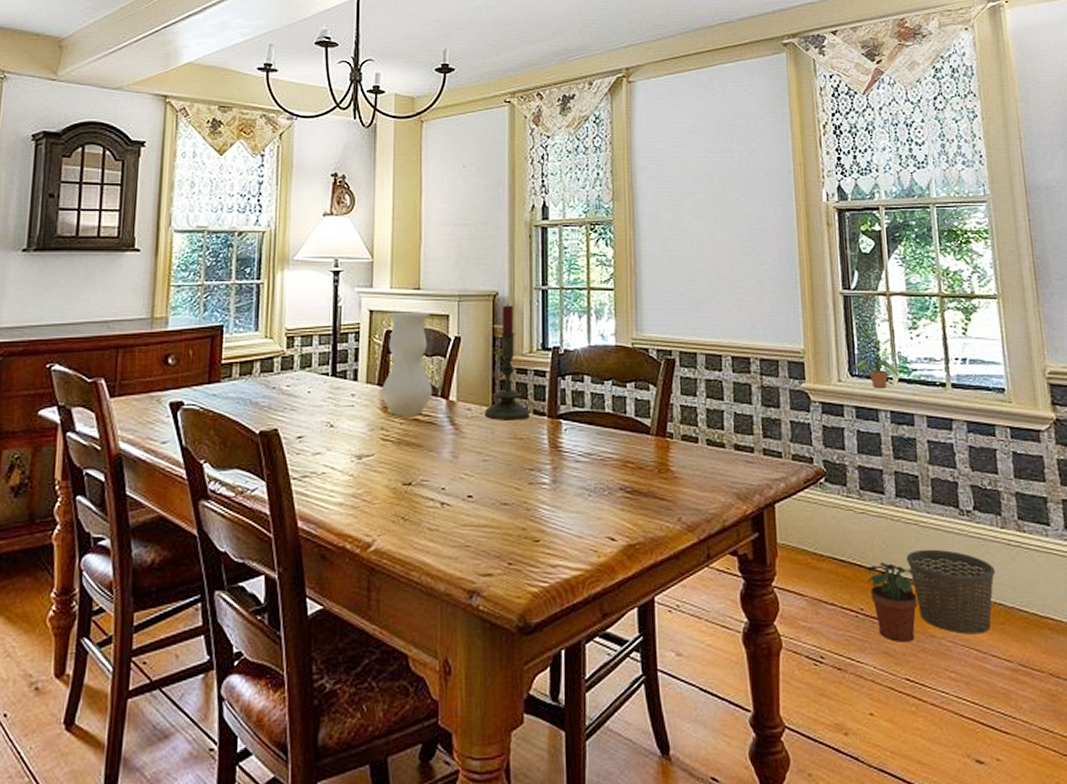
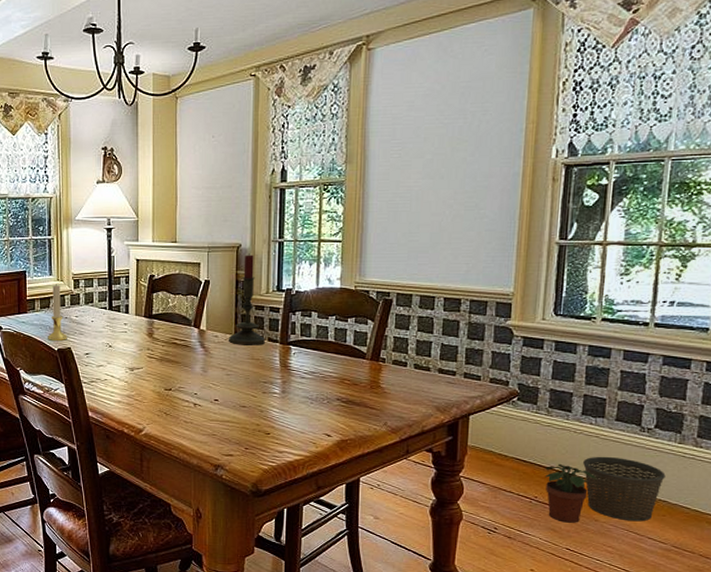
candle holder: none [247,342,274,421] -> present [48,284,67,342]
vase: present [382,311,433,417] -> none [147,260,187,341]
potted plant: present [854,326,905,390] -> none [560,273,612,327]

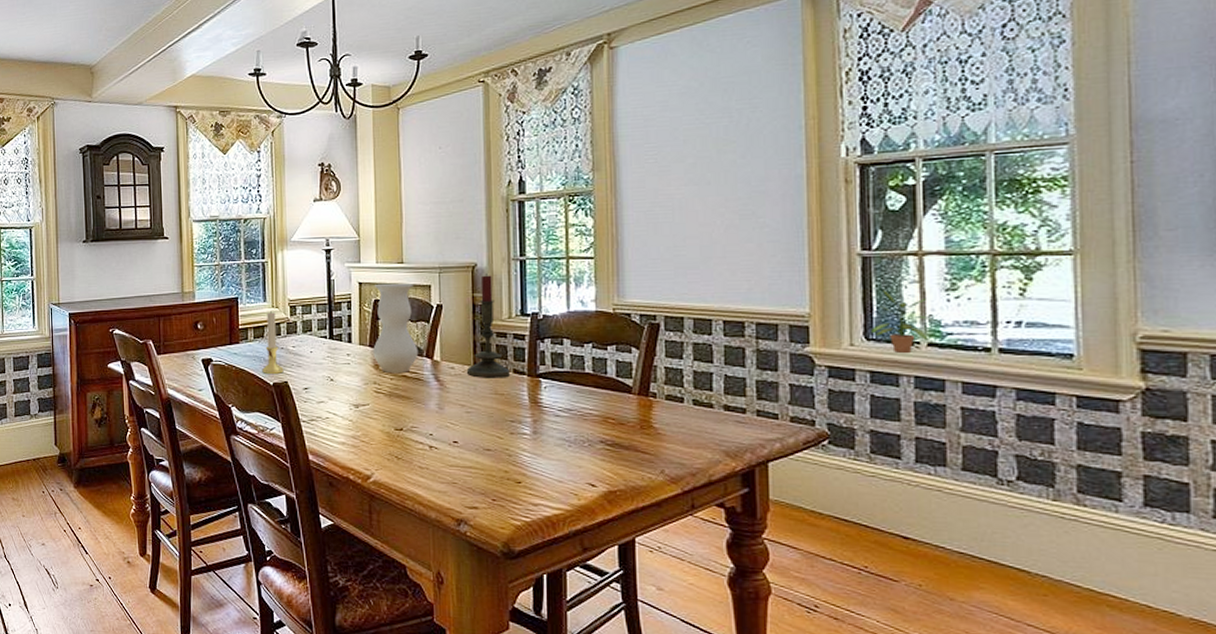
vase: none [147,260,187,341] -> present [373,283,419,374]
potted plant: present [545,463,598,523] -> none [874,524,948,602]
potted plant: none [560,273,612,327] -> present [871,289,938,354]
basket: present [583,456,666,522] -> none [925,515,1040,603]

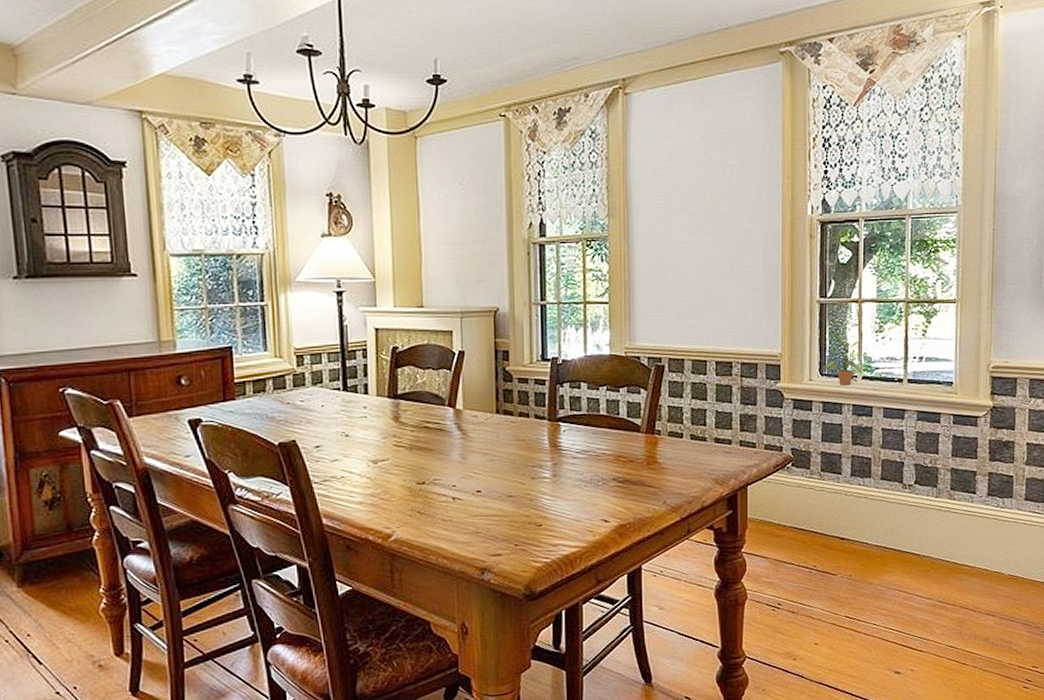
candle holder: present [262,311,284,375] -> none [264,361,291,434]
vase: present [373,283,419,374] -> none [392,328,441,426]
candle: present [467,274,510,378] -> none [490,318,531,425]

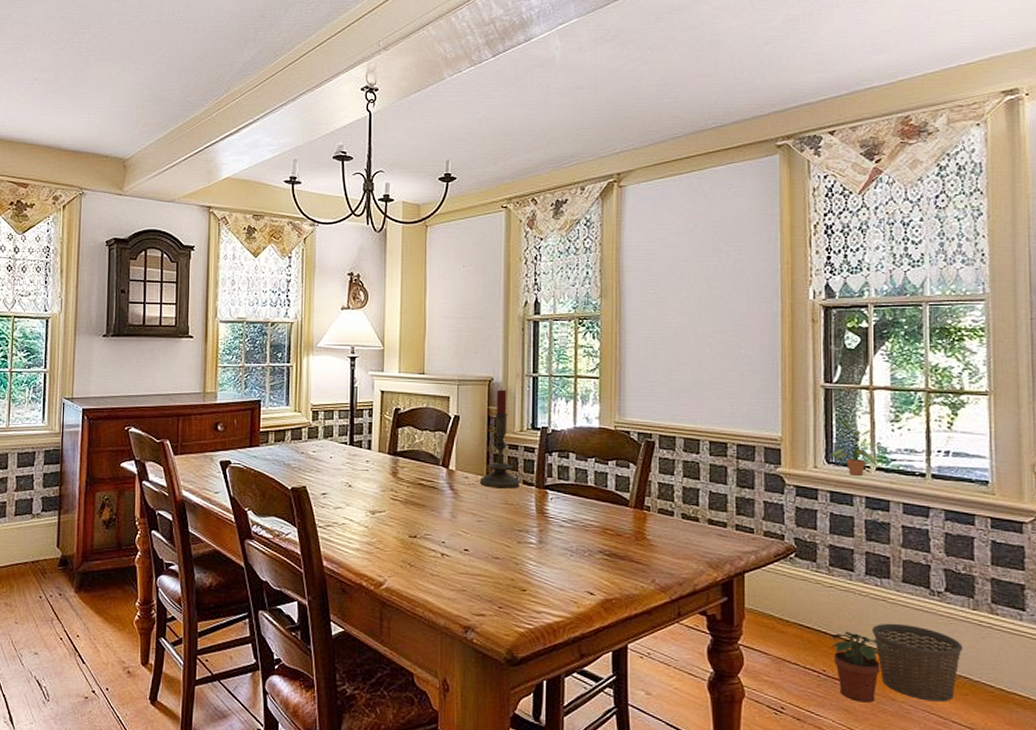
candle: none [490,318,531,425] -> present [480,388,519,489]
potted plant: none [821,528,870,590] -> present [831,631,891,703]
basket: none [855,516,927,581] -> present [872,623,963,702]

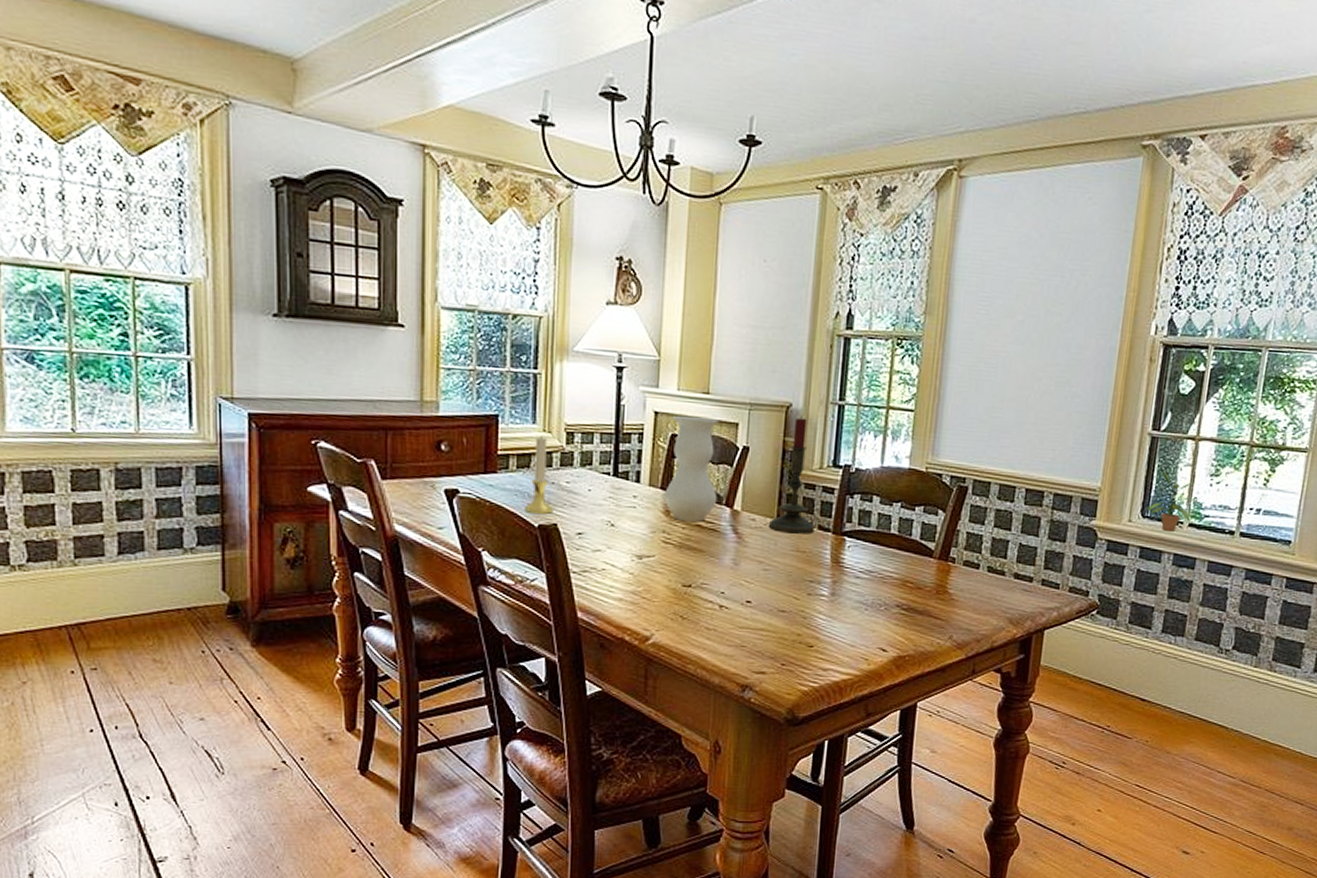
candle holder: none [281,415,303,479] -> present [525,436,553,515]
vase: none [391,392,435,482] -> present [664,415,719,523]
potted plant: present [831,631,891,703] -> none [1119,688,1173,756]
basket: present [872,623,963,702] -> none [1159,680,1240,754]

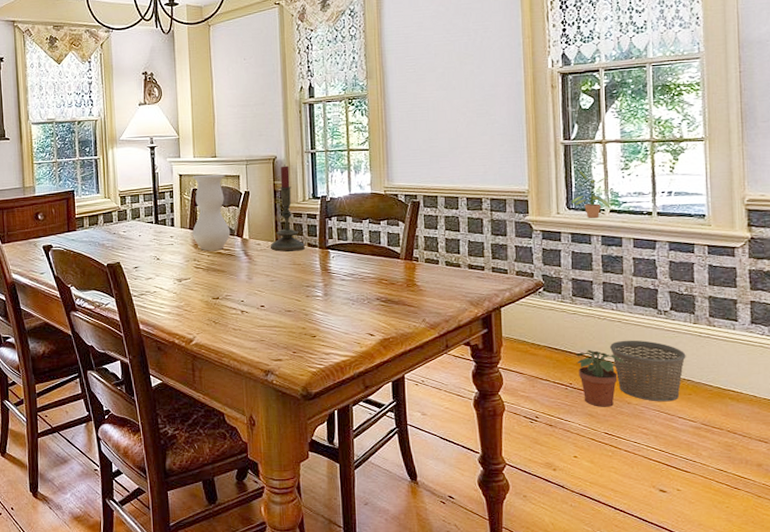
candle holder: present [525,436,553,515] -> none [97,201,116,257]
potted plant: none [1119,688,1173,756] -> present [576,349,626,407]
basket: none [1159,680,1240,754] -> present [610,340,686,402]

